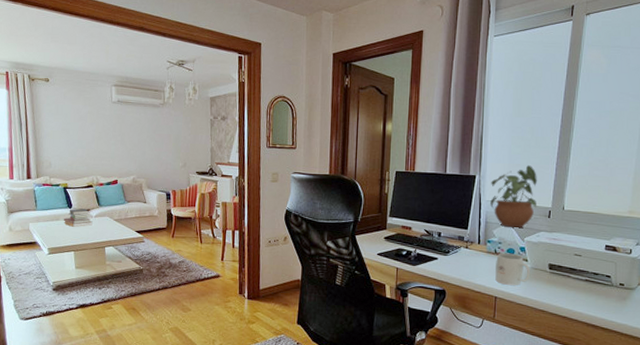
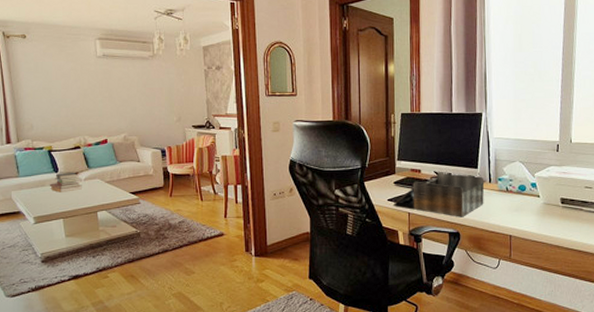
desk organizer: none [382,232,474,276] -> present [393,173,485,217]
potted plant: present [490,164,537,228] -> none [498,99,544,163]
mug: present [495,252,531,287] -> none [508,190,544,224]

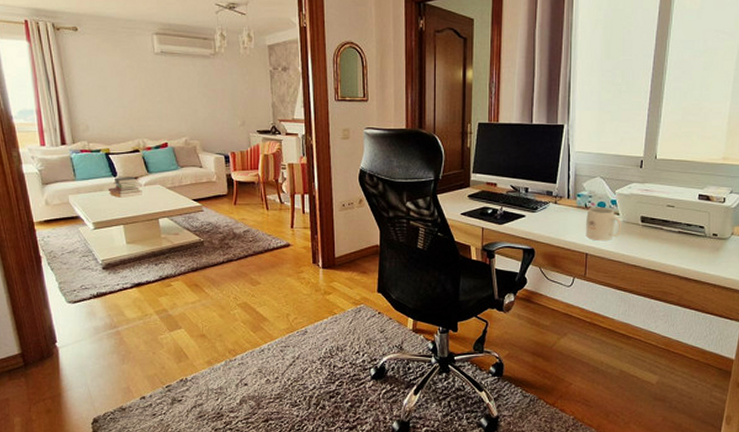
desk organizer: present [393,173,485,217] -> none [466,187,563,234]
mug: none [508,190,544,224] -> present [586,207,623,242]

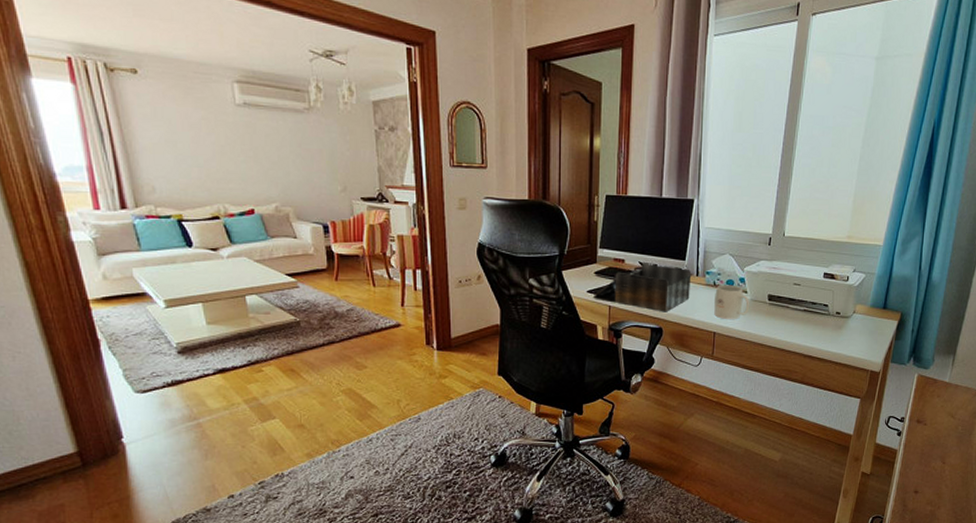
books: present [109,176,142,198] -> none [183,247,225,272]
desk organizer: none [466,187,563,234] -> present [592,264,692,312]

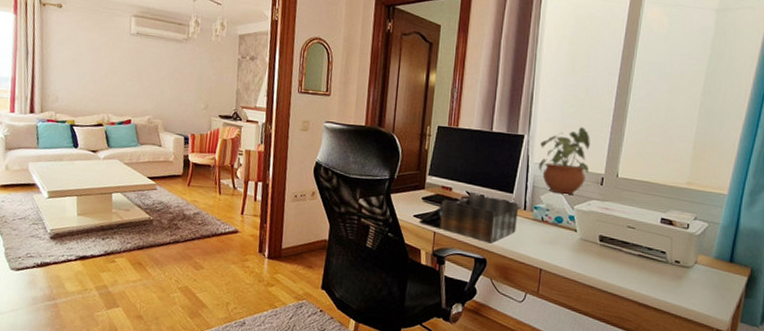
potted plant: none [709,186,758,257] -> present [539,126,590,194]
mug: present [714,284,750,320] -> none [541,220,580,259]

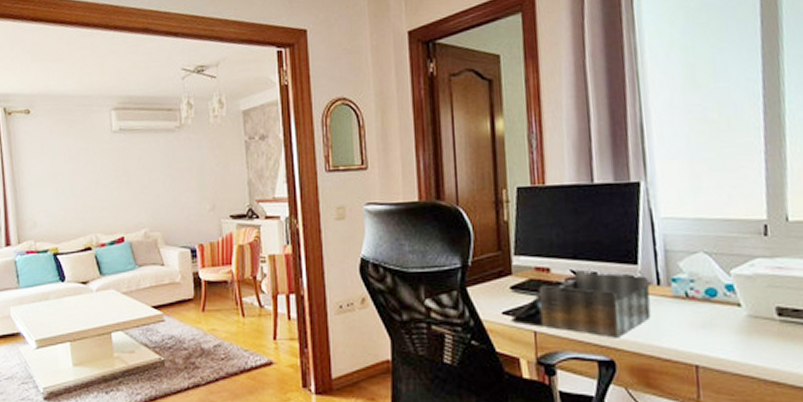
potted plant: present [539,126,590,194] -> none [665,157,743,255]

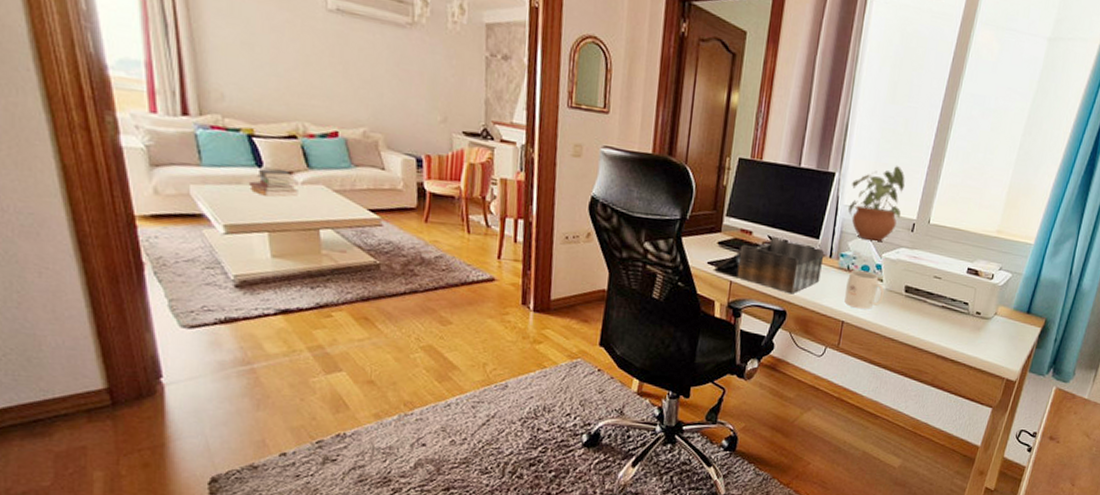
books: none [55,280,93,308] -> present [249,168,298,197]
potted plant: none [665,157,743,255] -> present [848,165,905,241]
mug: none [689,295,750,347] -> present [844,269,885,311]

